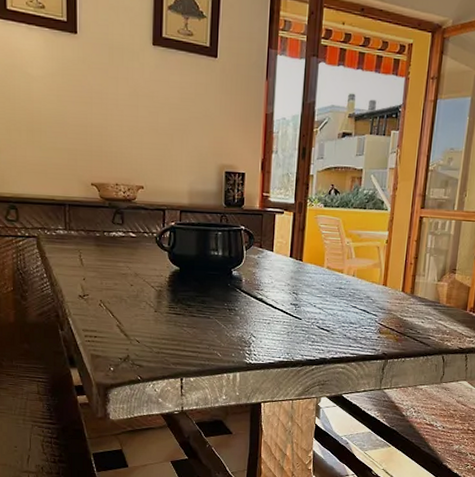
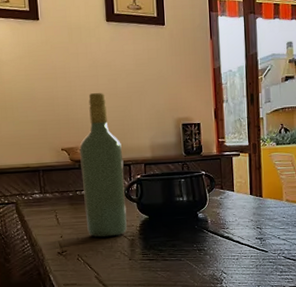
wine bottle: none [111,125,158,285] -> present [79,93,127,238]

